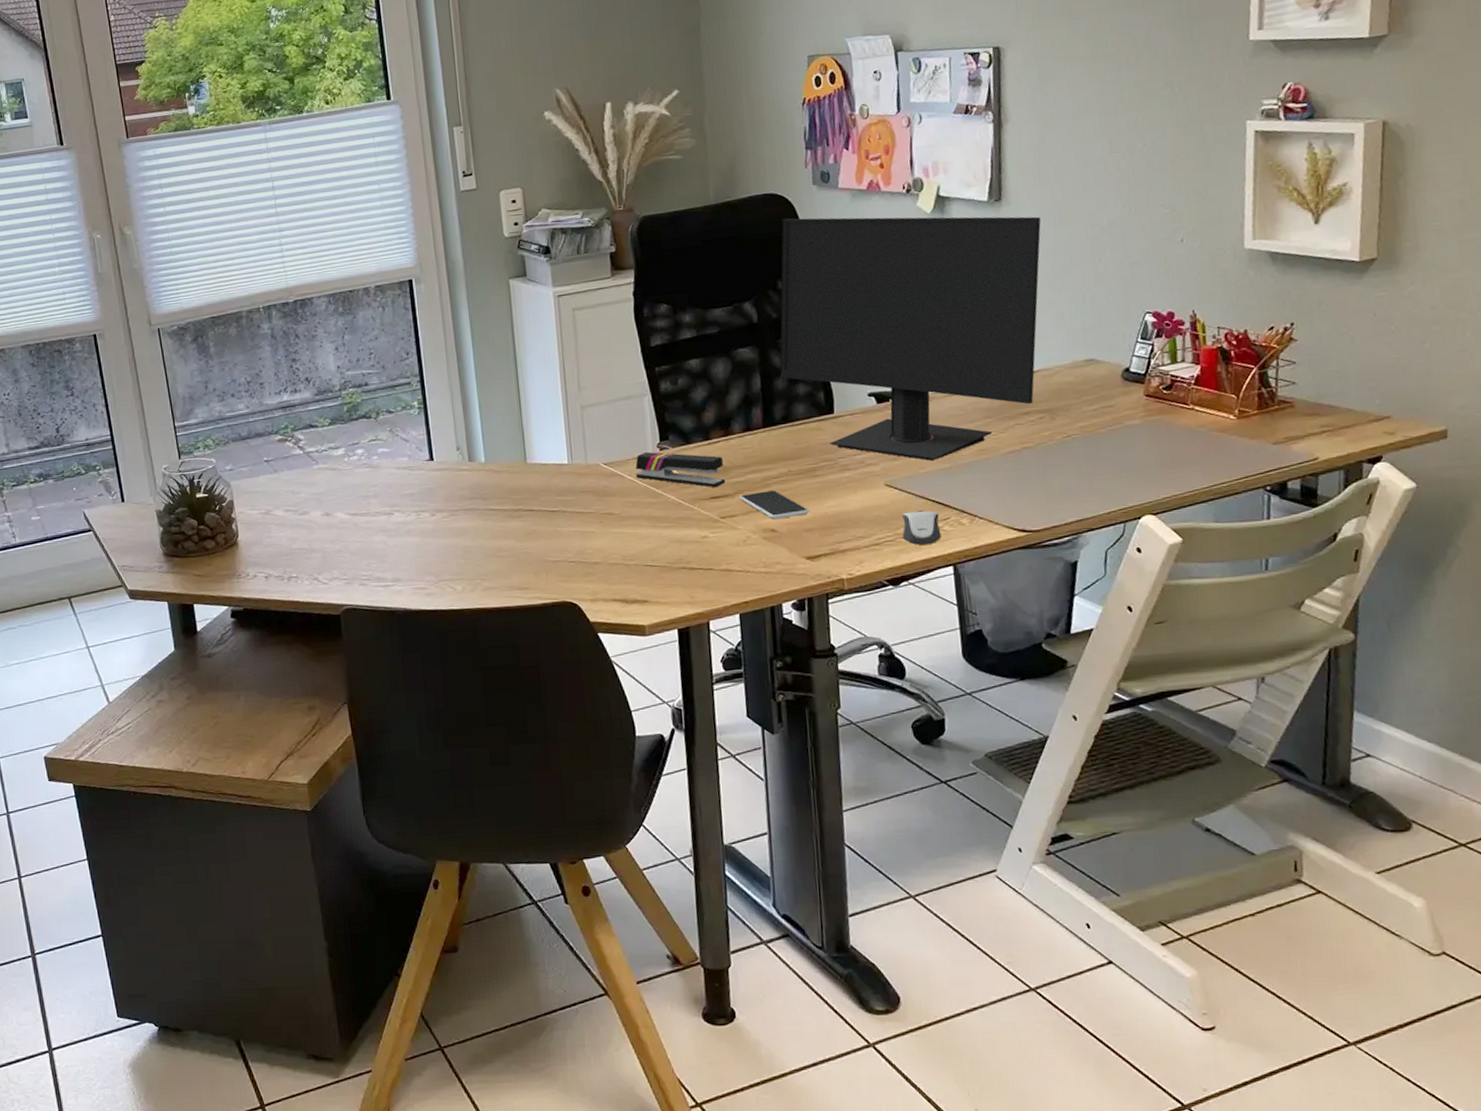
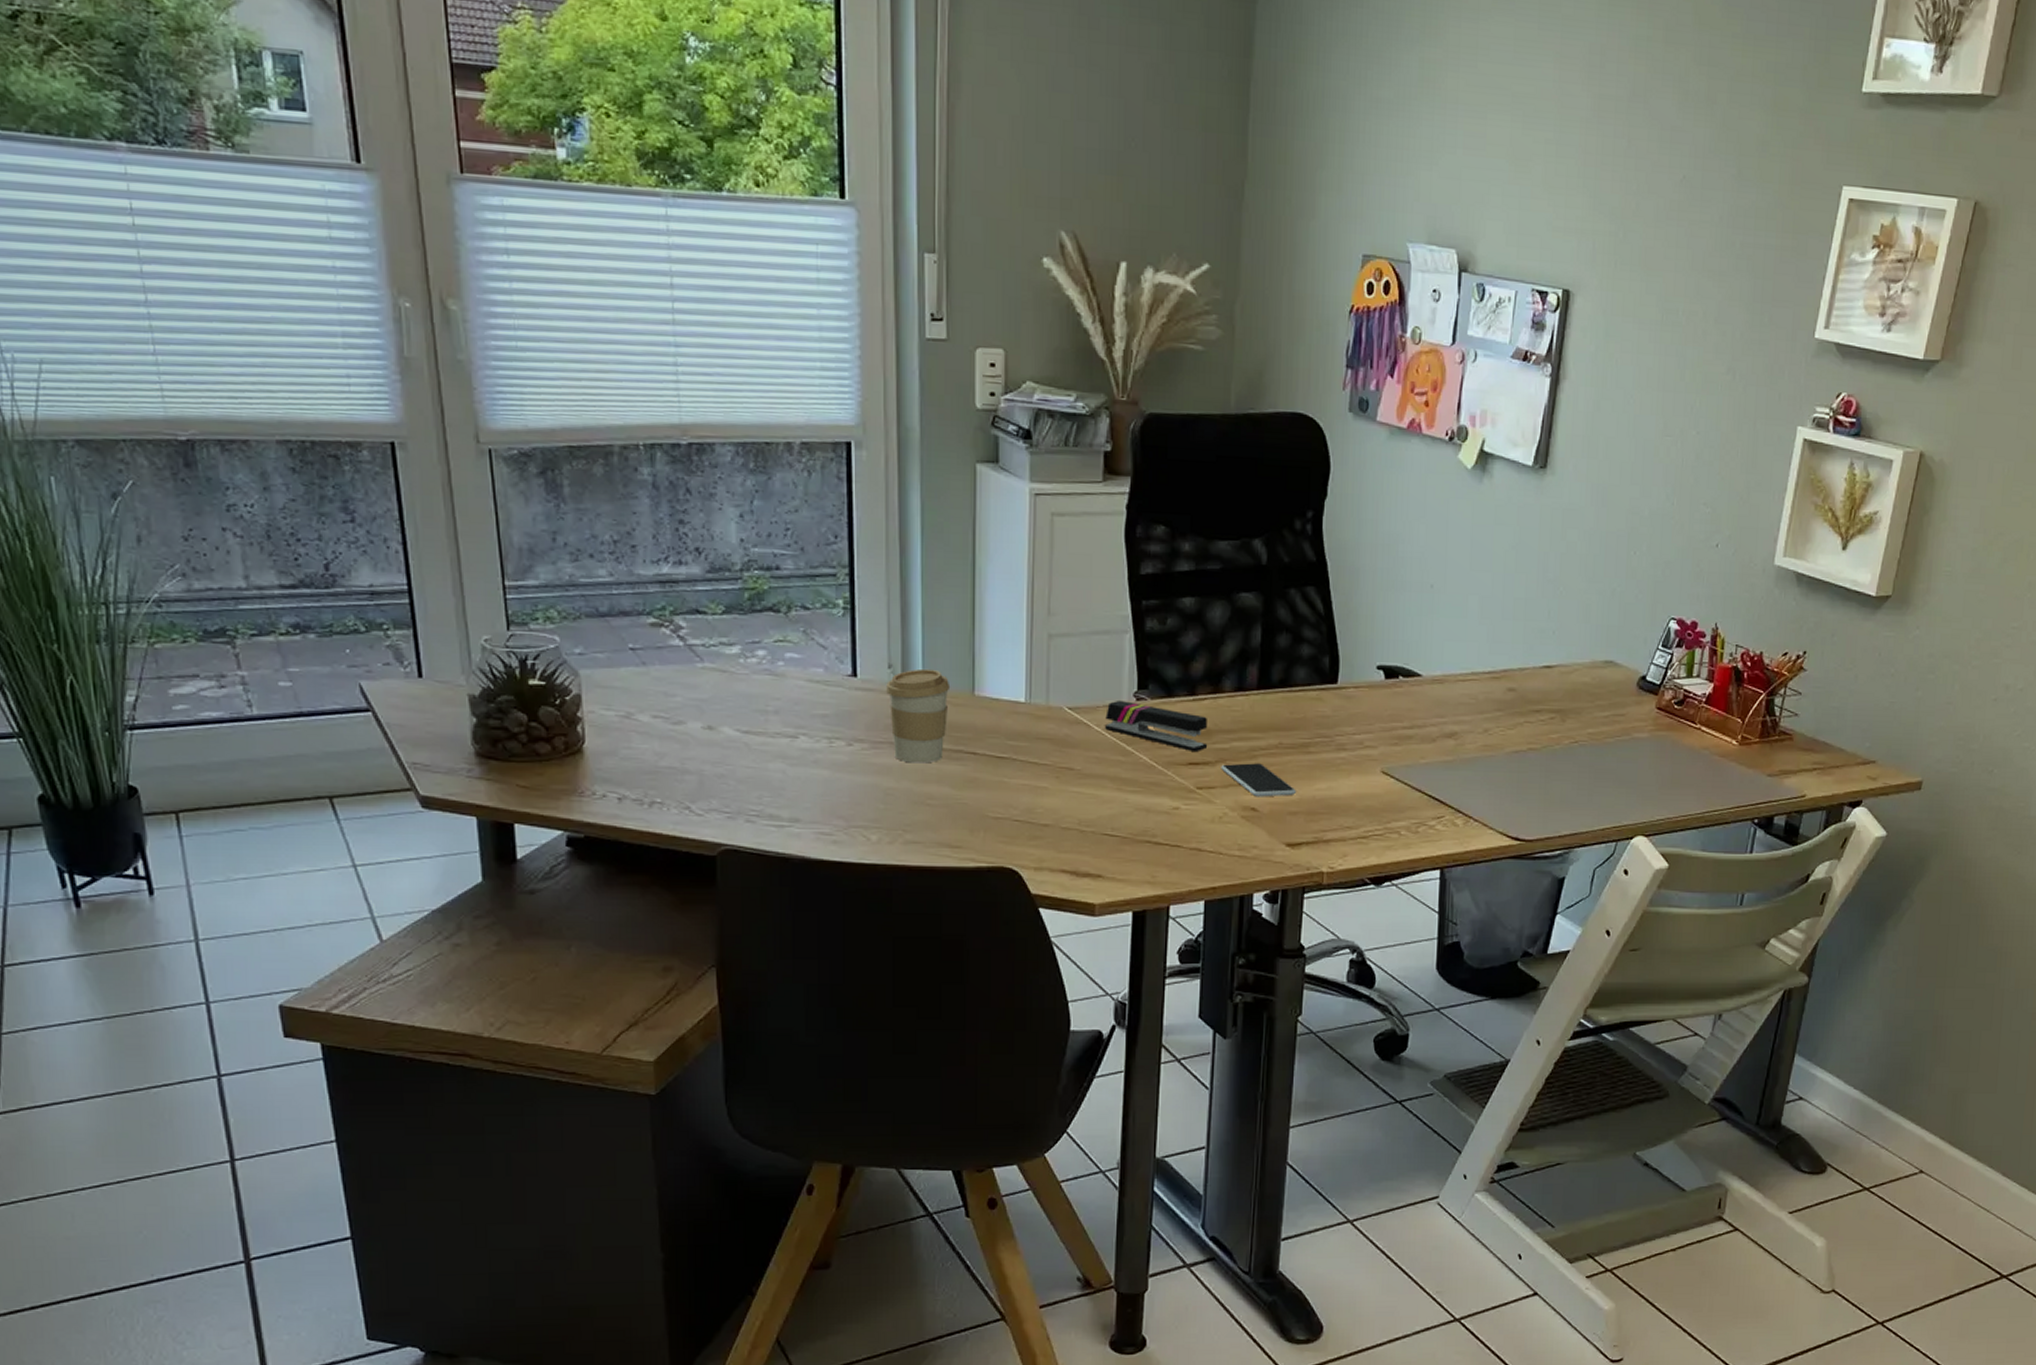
coffee cup: none [456,446,507,524] -> present [885,668,951,764]
computer monitor: present [779,216,1041,461] -> none [1284,447,1584,751]
computer mouse: present [902,510,941,546] -> none [1392,805,1433,844]

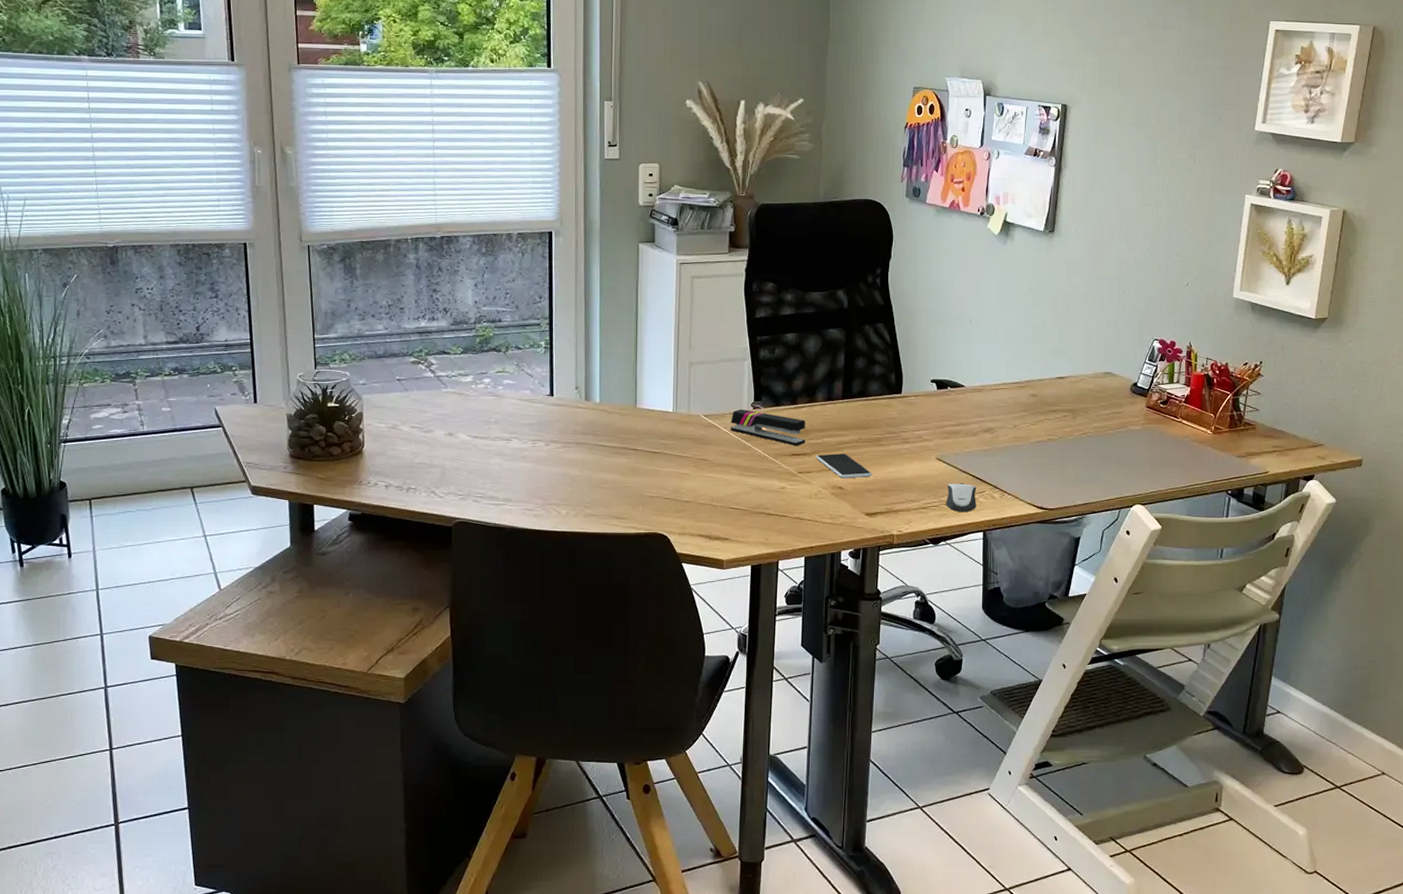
coffee cup: present [885,668,951,764] -> none [573,389,620,458]
computer mouse: none [1392,805,1433,844] -> present [945,483,977,513]

